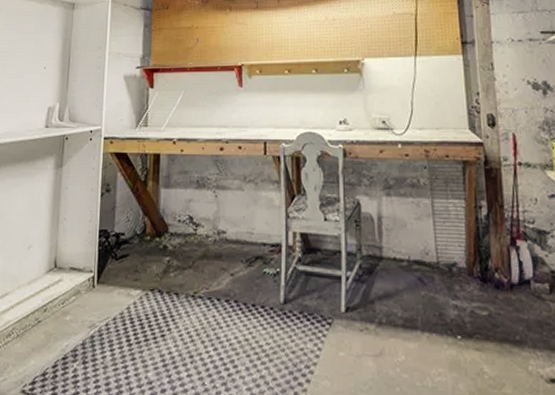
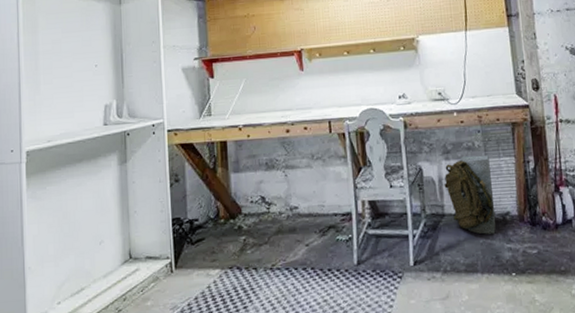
backpack: none [384,194,441,286] -> present [444,155,496,235]

